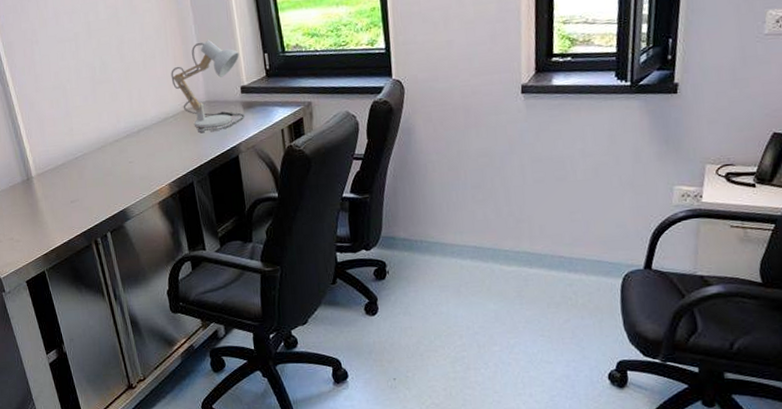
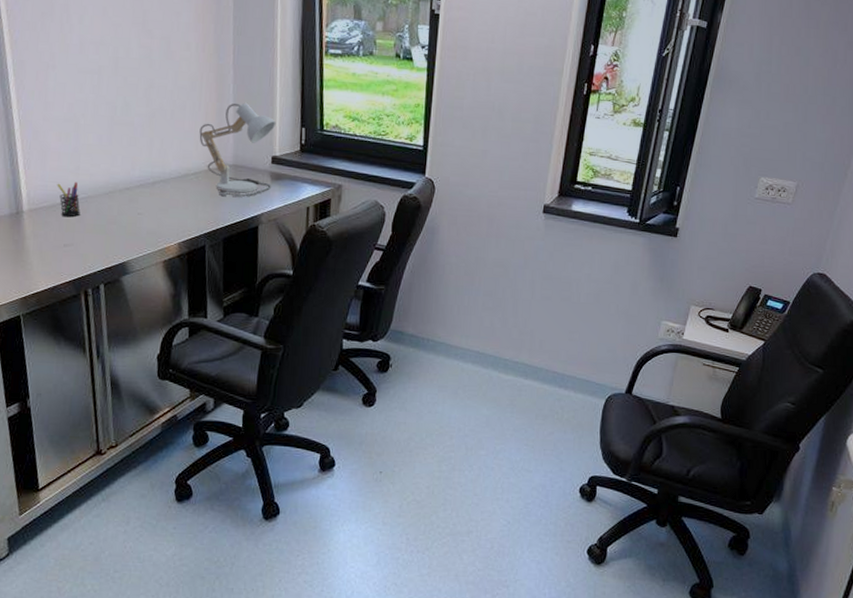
pen holder: none [56,142,80,176] -> present [57,181,80,218]

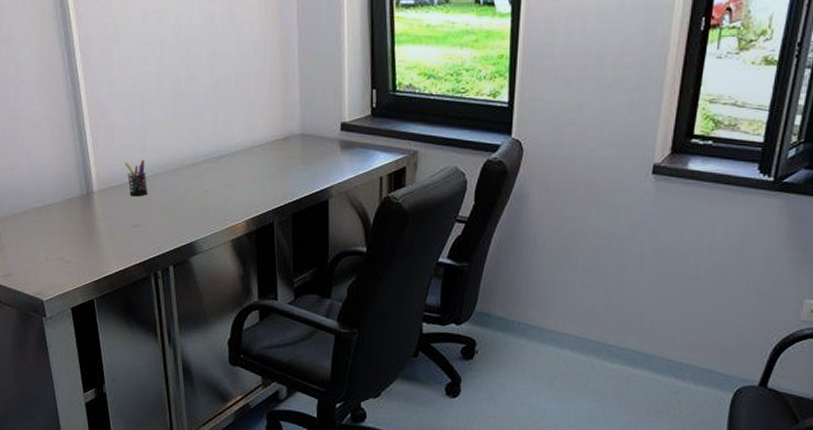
desk lamp: present [199,102,276,197] -> none [264,65,345,169]

